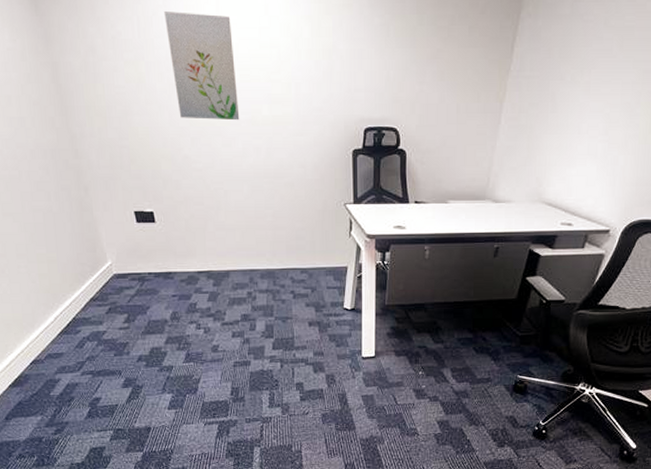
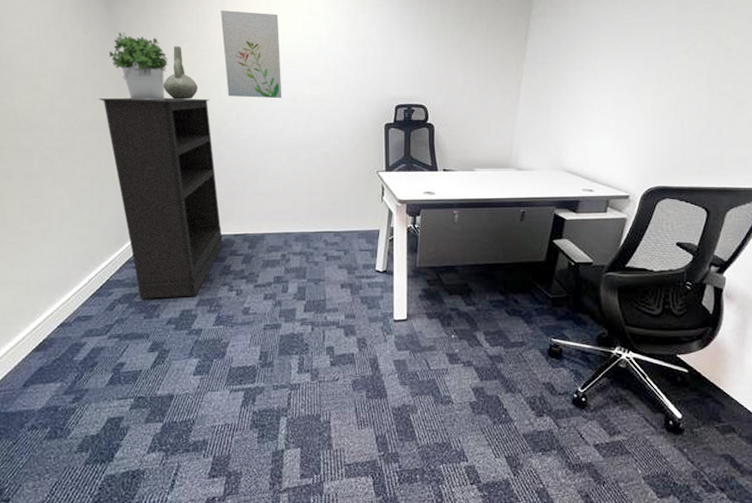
bookshelf: none [38,119,187,337] -> present [98,97,223,299]
potted plant: none [44,39,112,123] -> present [109,32,169,101]
decorative vase: none [108,57,147,122] -> present [164,46,198,99]

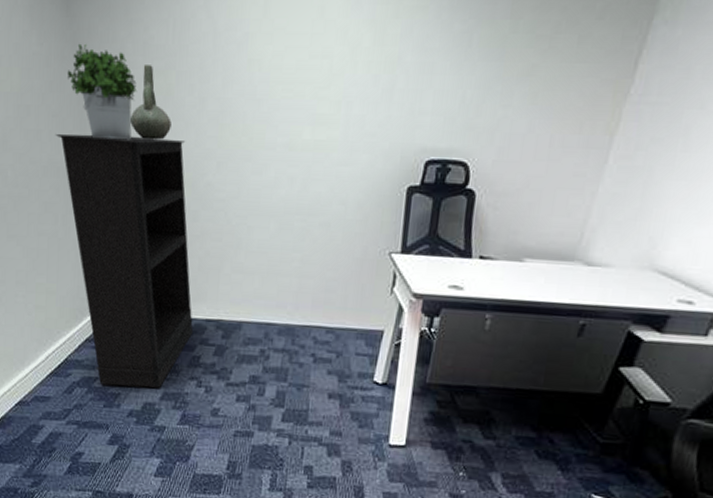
wall art: present [220,10,282,99] -> none [203,13,279,144]

